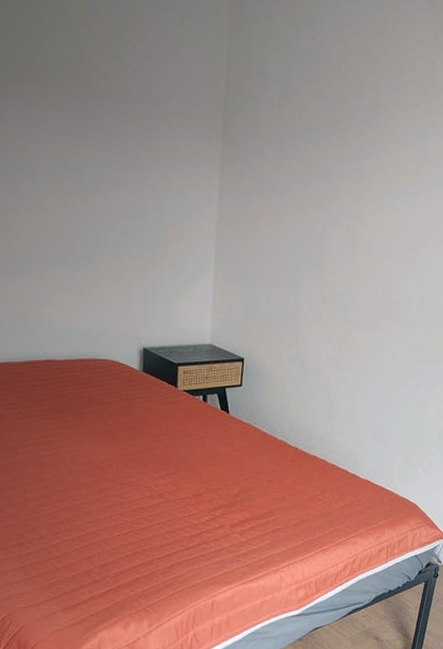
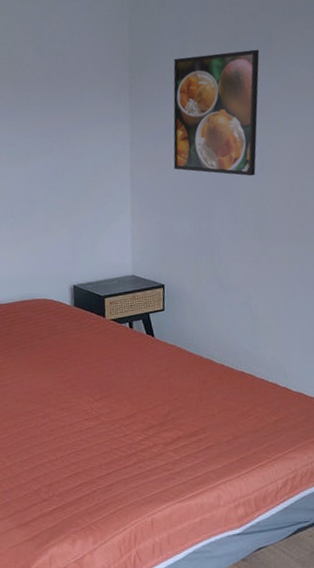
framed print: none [264,108,363,255] -> present [173,49,260,176]

